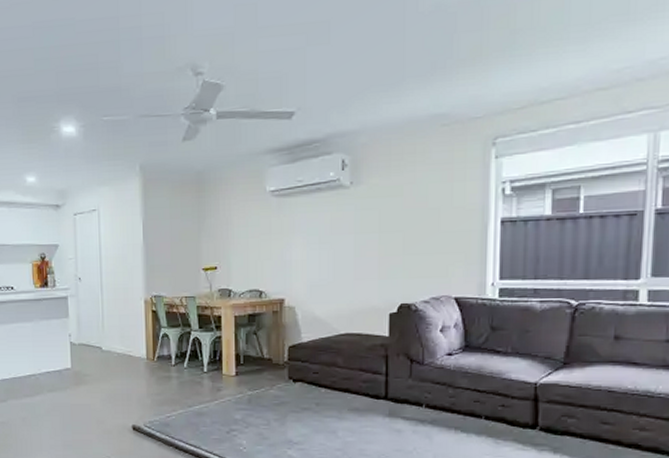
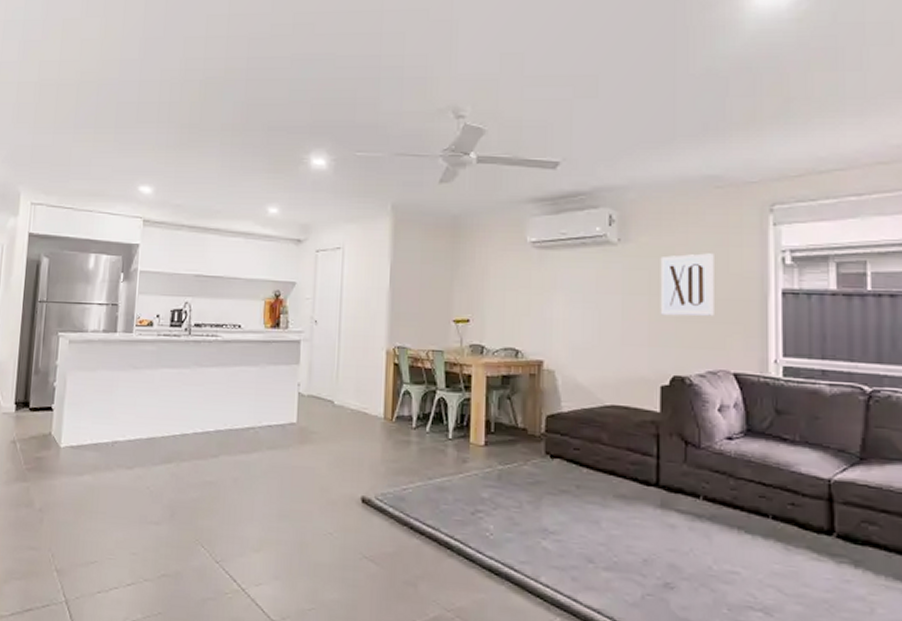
wall art: none [389,189,439,250] -> present [660,253,714,316]

